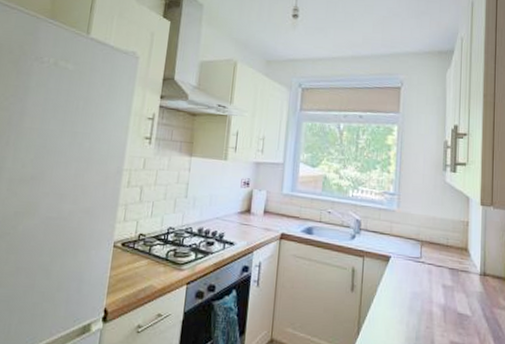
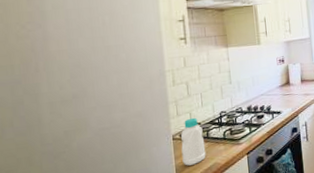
bottle: none [117,227,146,281] -> present [181,117,206,166]

